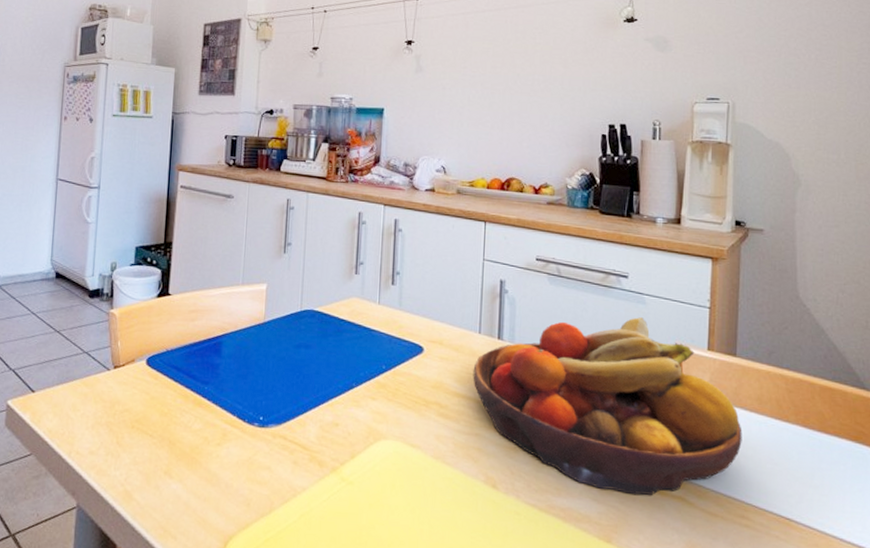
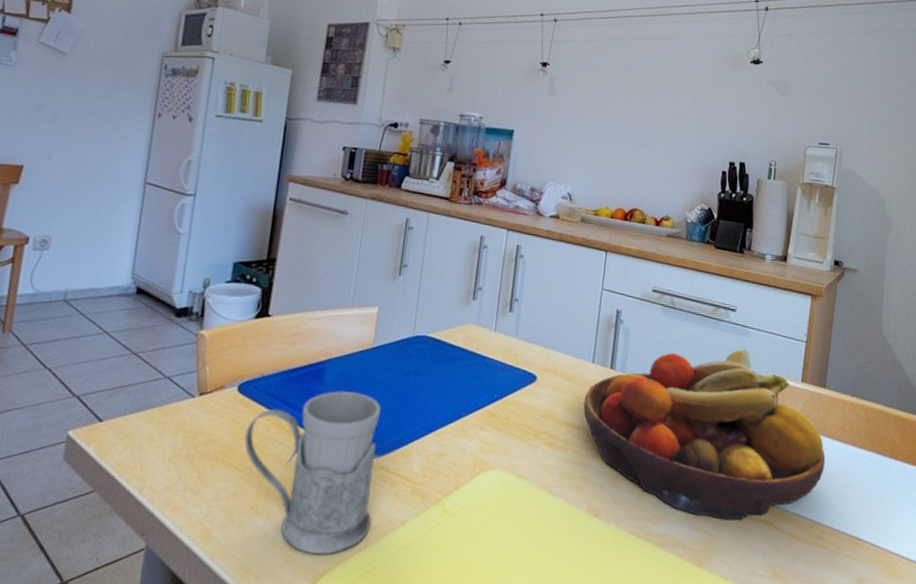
mug: none [155,363,275,518] -> present [244,390,381,555]

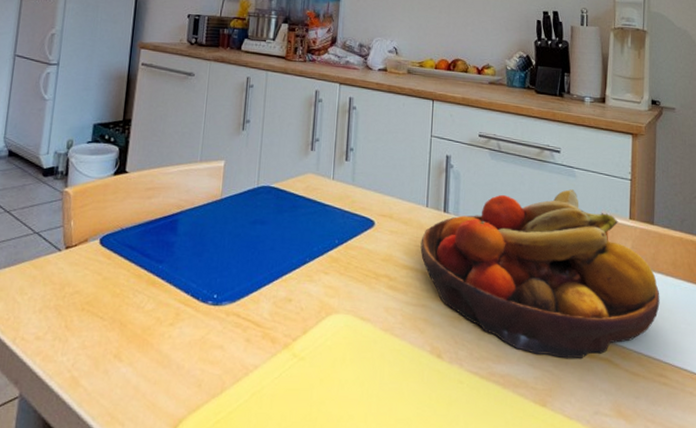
mug: present [244,390,381,555] -> none [107,240,231,401]

